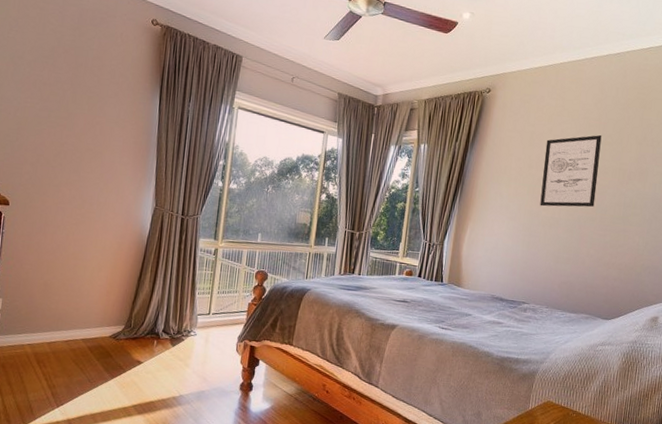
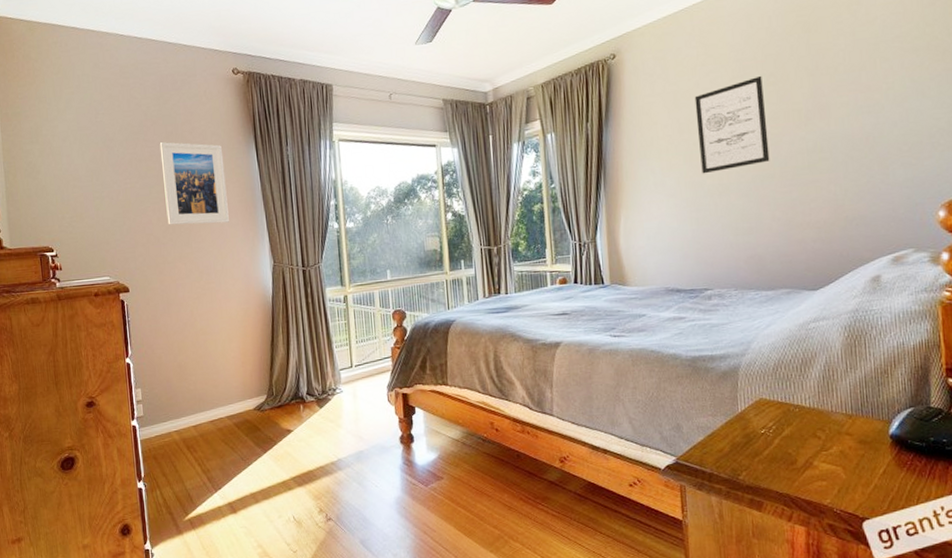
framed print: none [60,71,127,160] -> present [159,142,229,225]

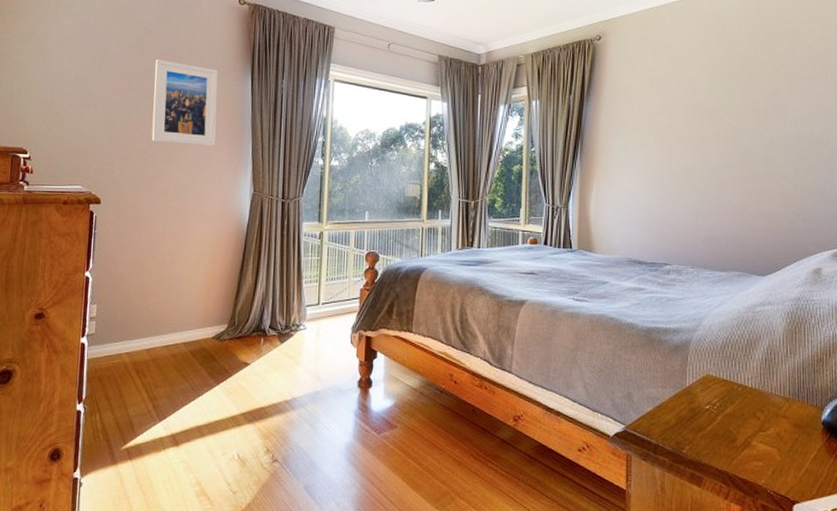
wall art: present [694,75,770,174] -> none [668,73,731,156]

